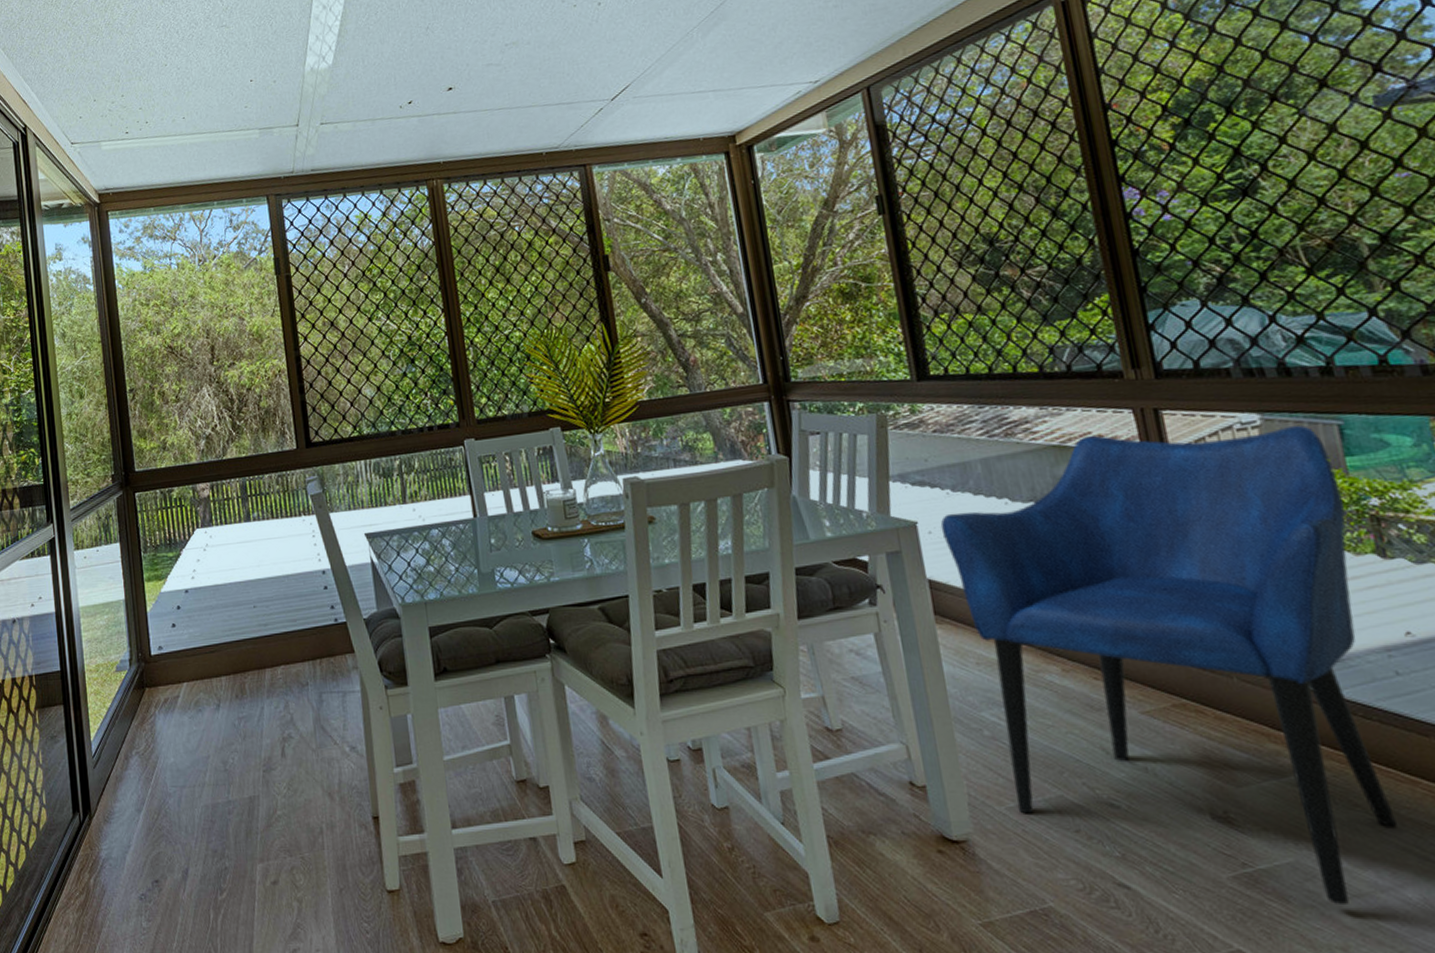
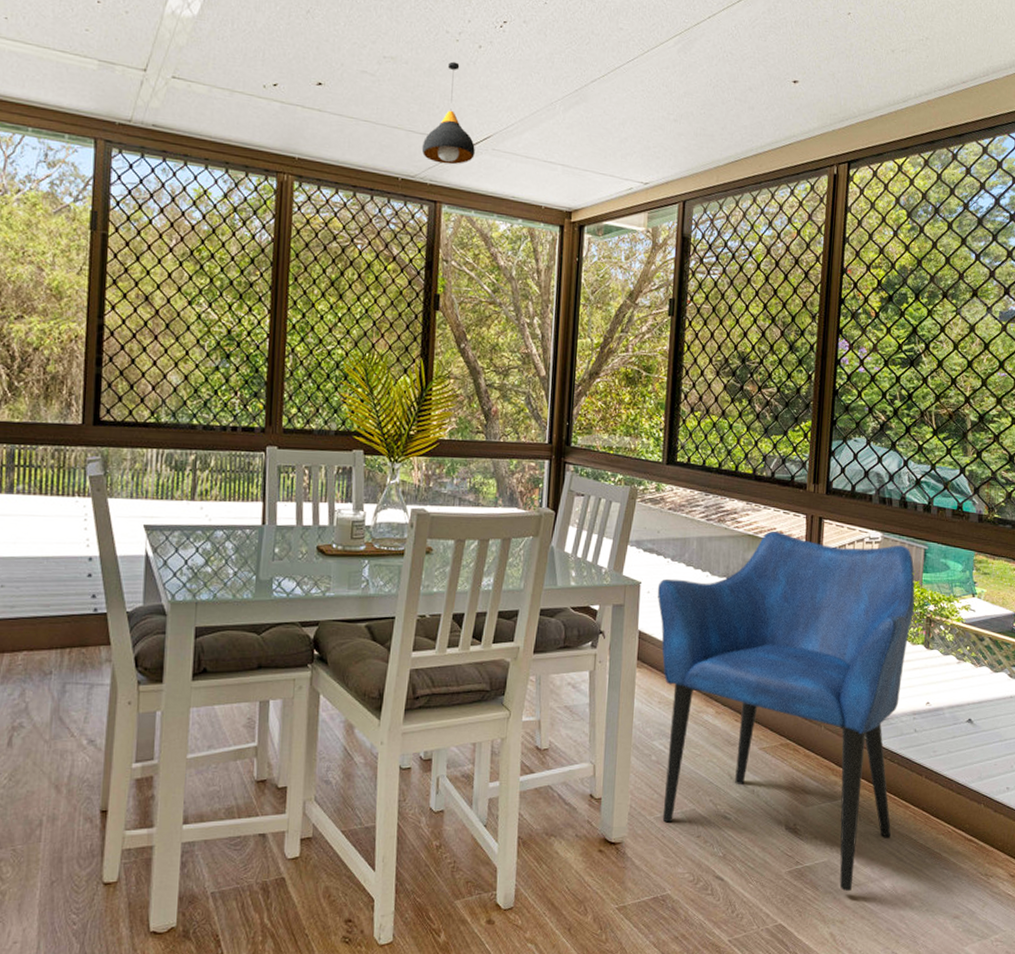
pendant light: none [559,26,616,128] -> present [421,61,475,165]

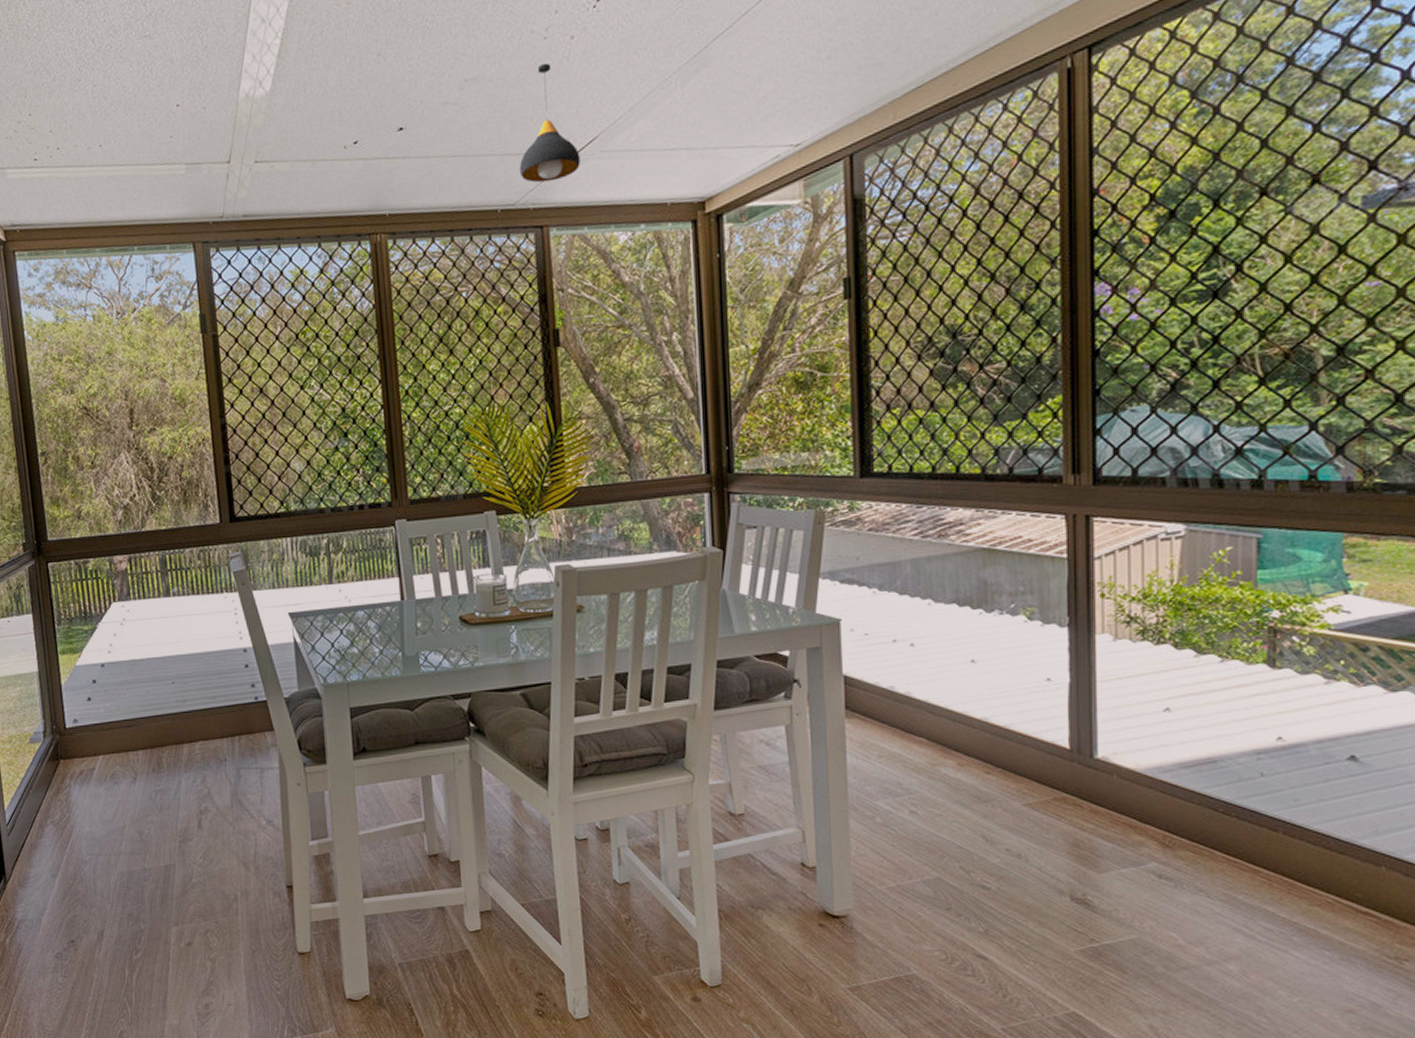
armchair: present [657,530,915,892] -> none [863,537,1246,976]

